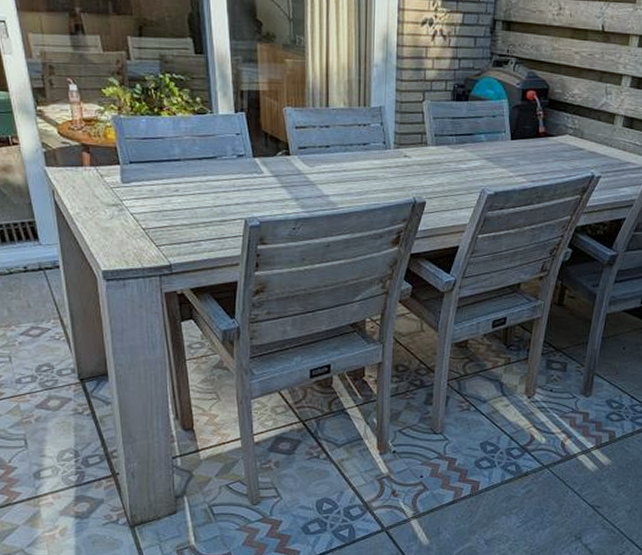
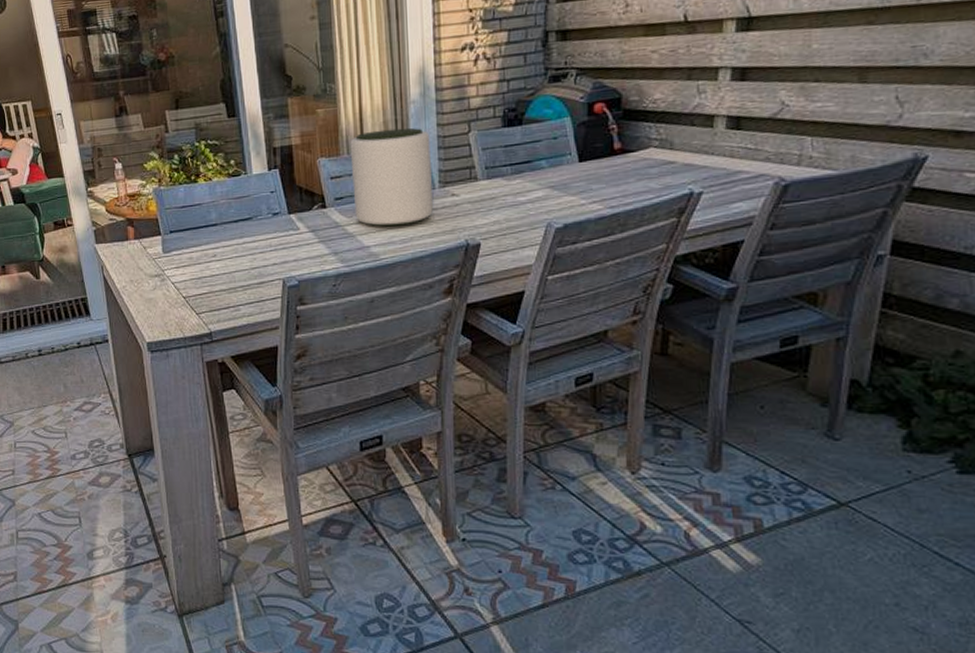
plant pot: none [315,87,389,180] -> present [350,127,433,227]

